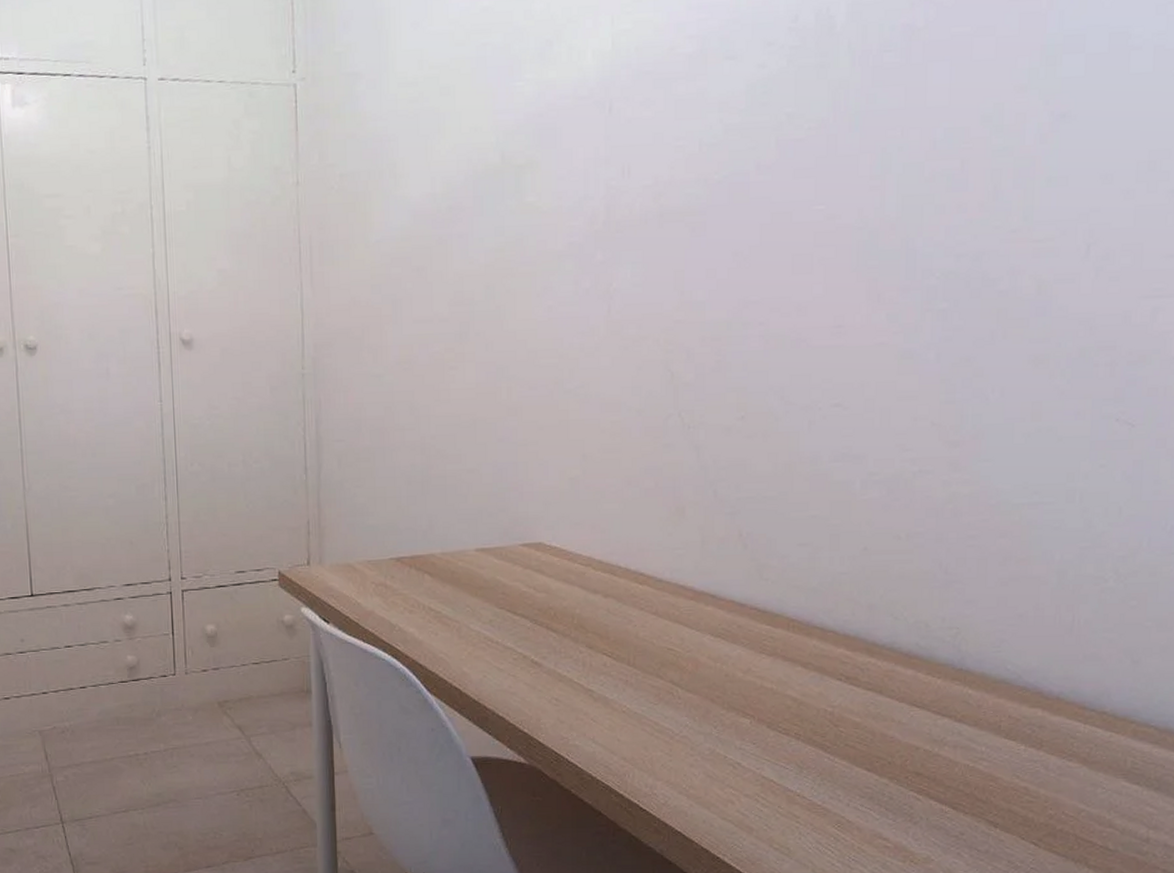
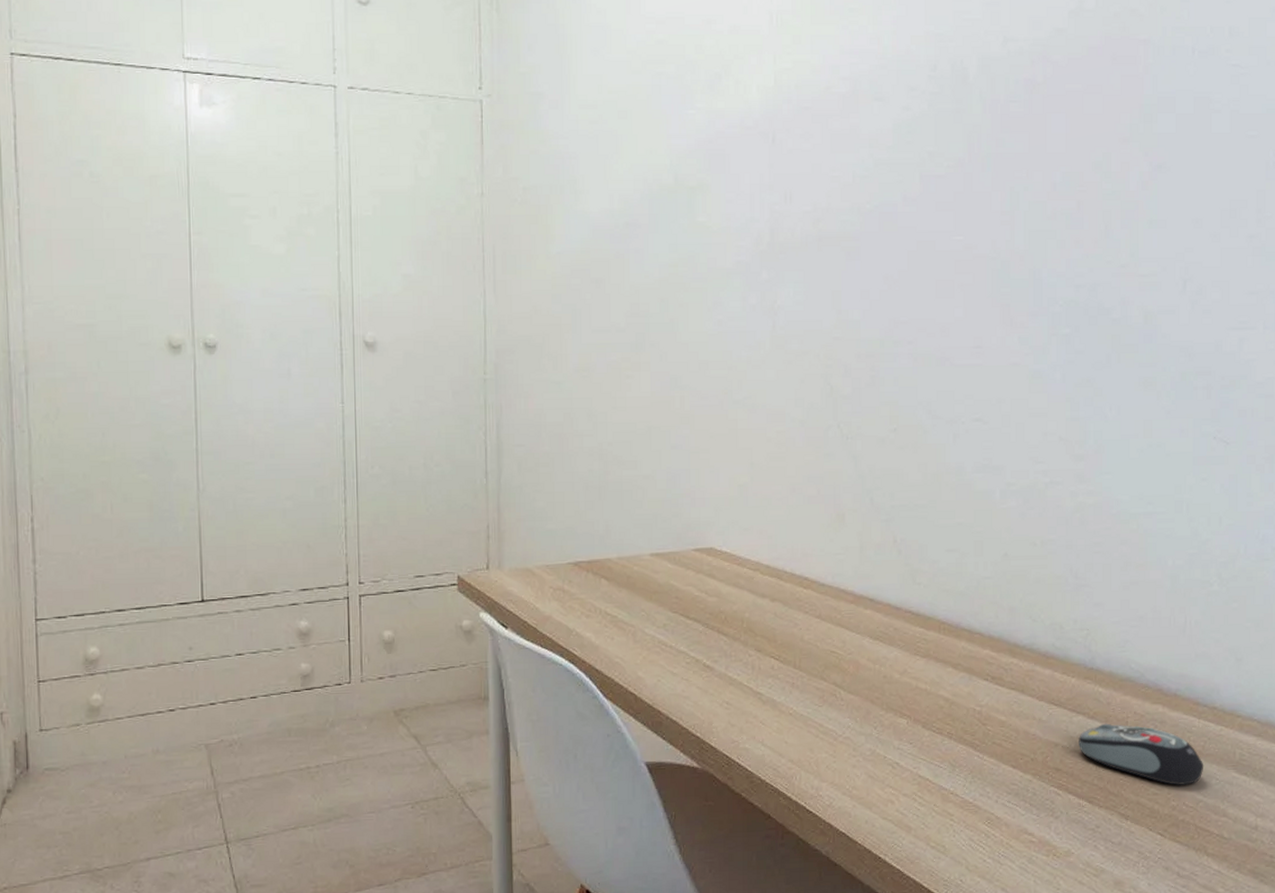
computer mouse: none [942,727,1089,794] -> present [1077,723,1204,786]

